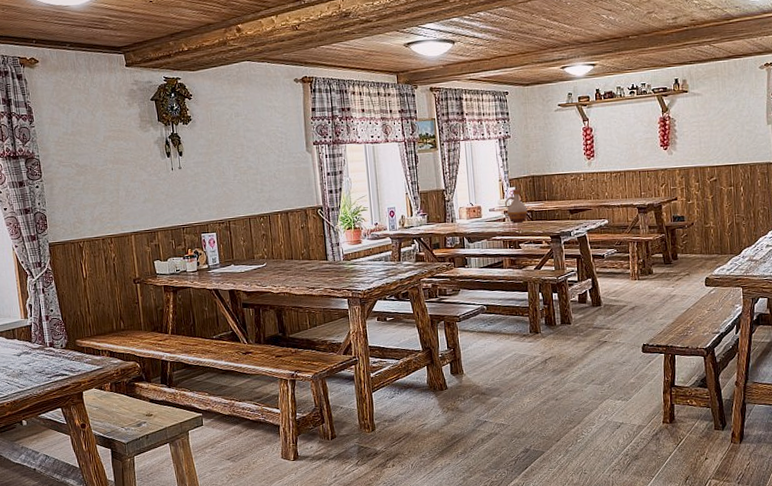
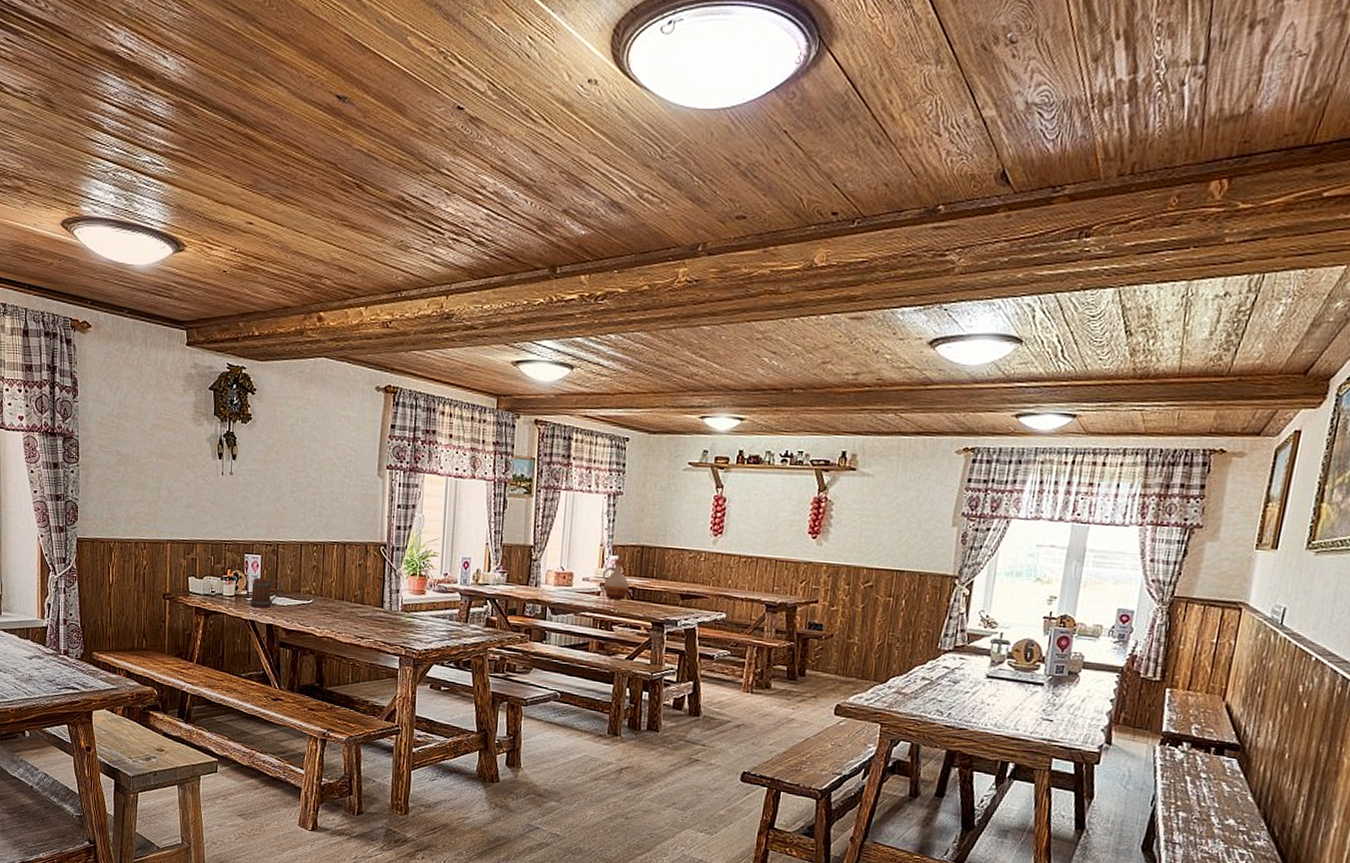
beer mug: none [211,251,238,278] -> present [250,577,281,609]

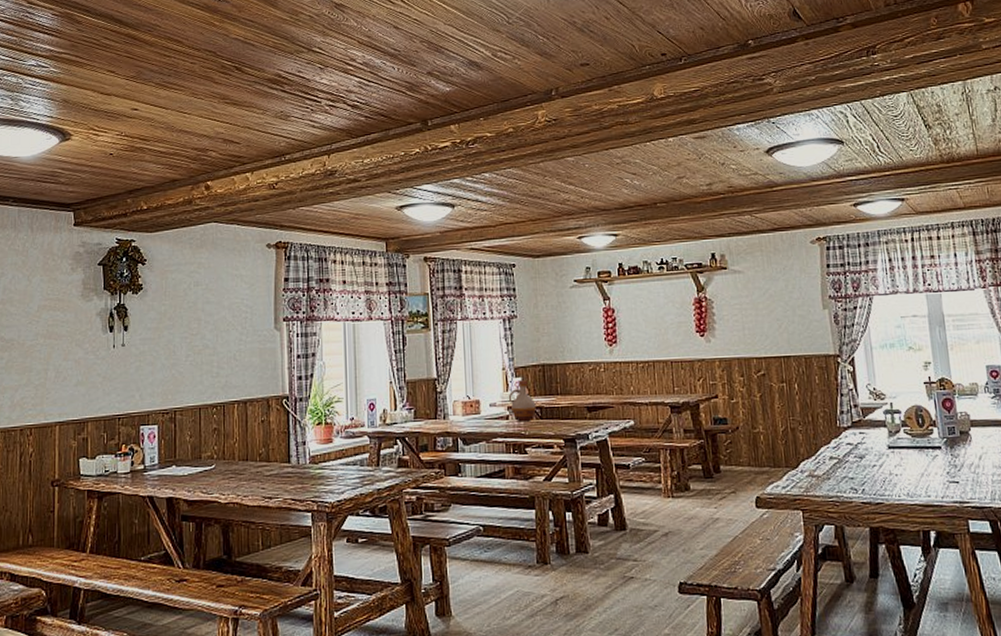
beer mug: present [250,577,281,609] -> none [147,448,181,482]

